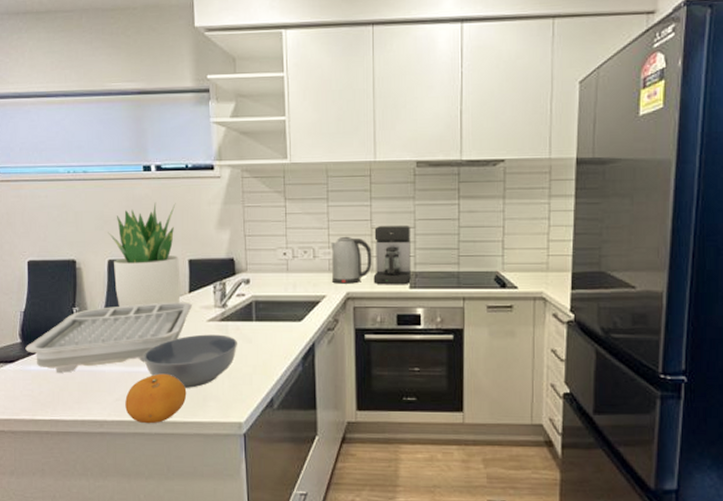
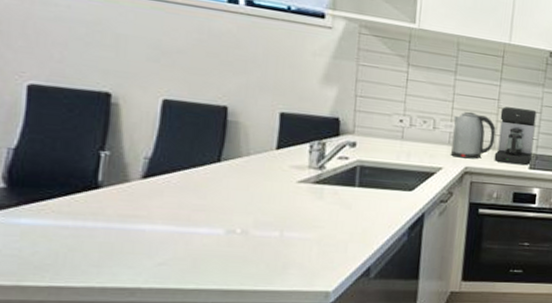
dish rack: present [25,302,192,373] -> none [12,154,279,230]
planter: present [108,202,181,307] -> none [166,41,270,160]
fruit: present [125,373,187,424] -> none [171,236,262,293]
bowl: present [143,334,237,388] -> none [203,196,333,254]

